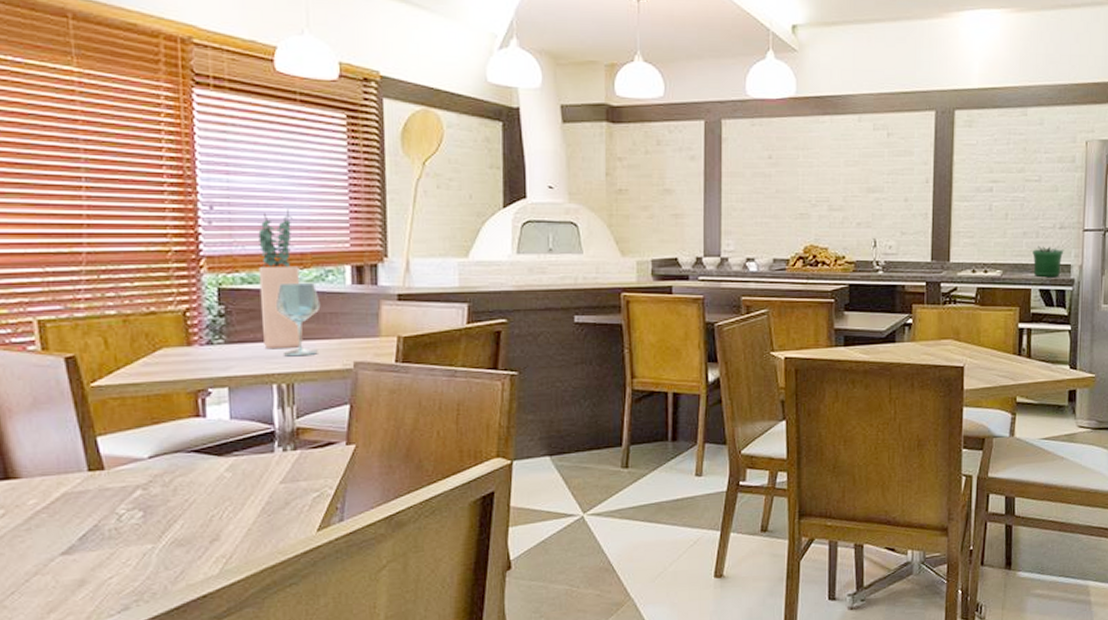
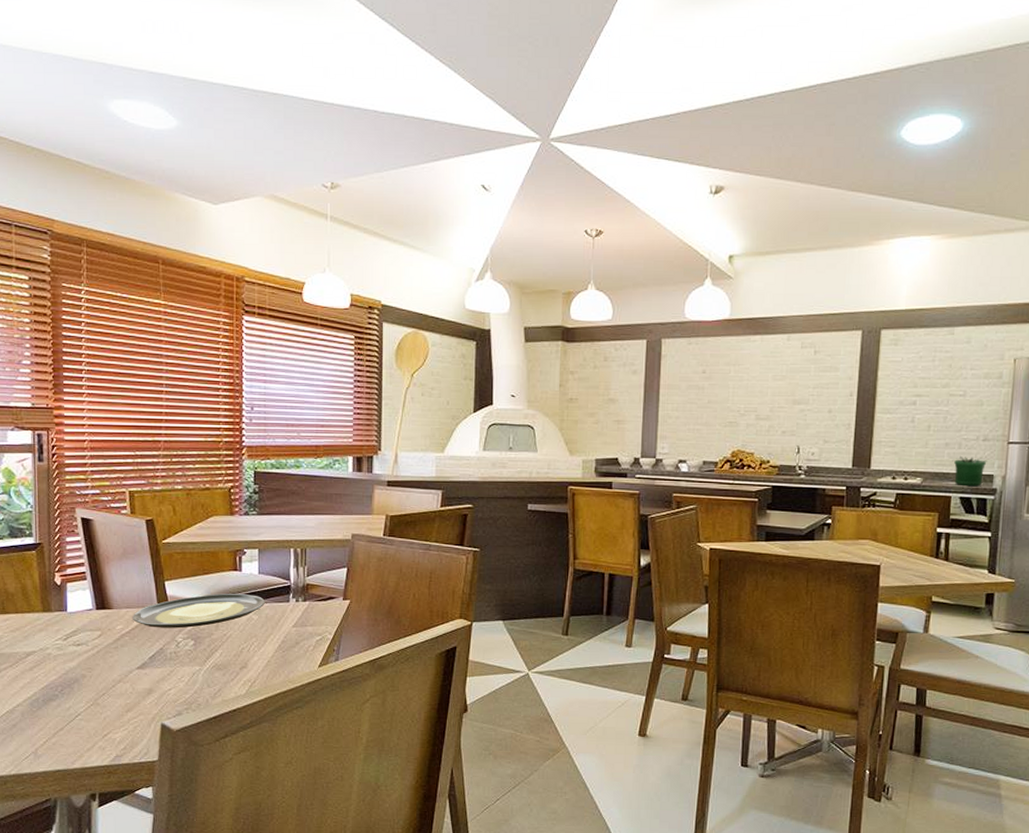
plate: none [50,446,241,499] -> present [132,593,265,628]
vase: present [258,208,303,350] -> none [284,410,314,521]
wine glass: present [275,284,321,357] -> none [295,469,329,528]

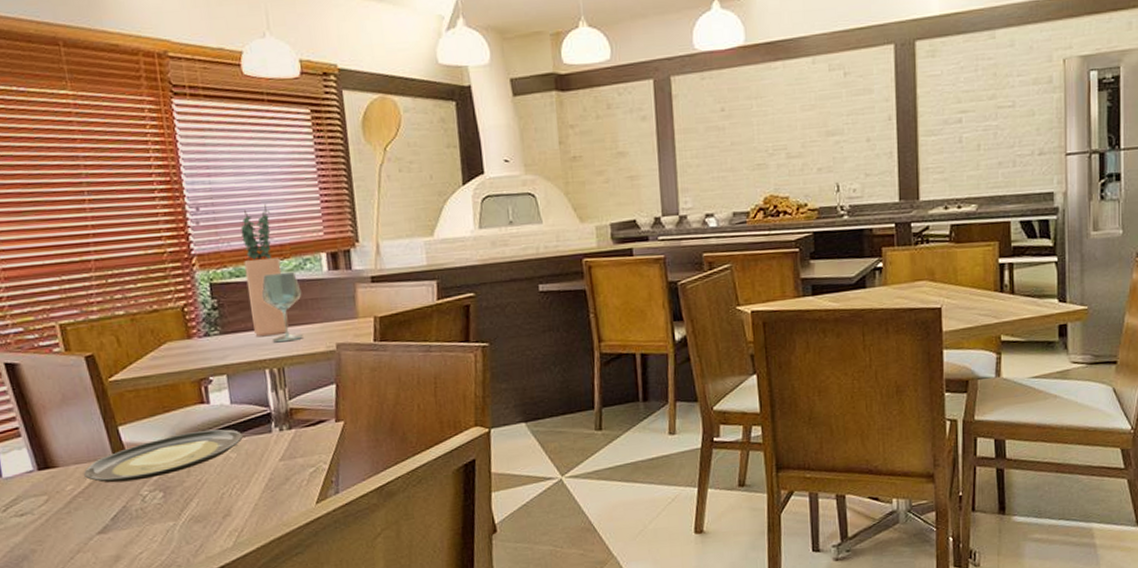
vase: none [284,410,314,521] -> present [241,203,289,337]
wine glass: none [295,469,329,528] -> present [261,272,303,343]
planter: present [954,457,991,487] -> none [1010,174,1049,209]

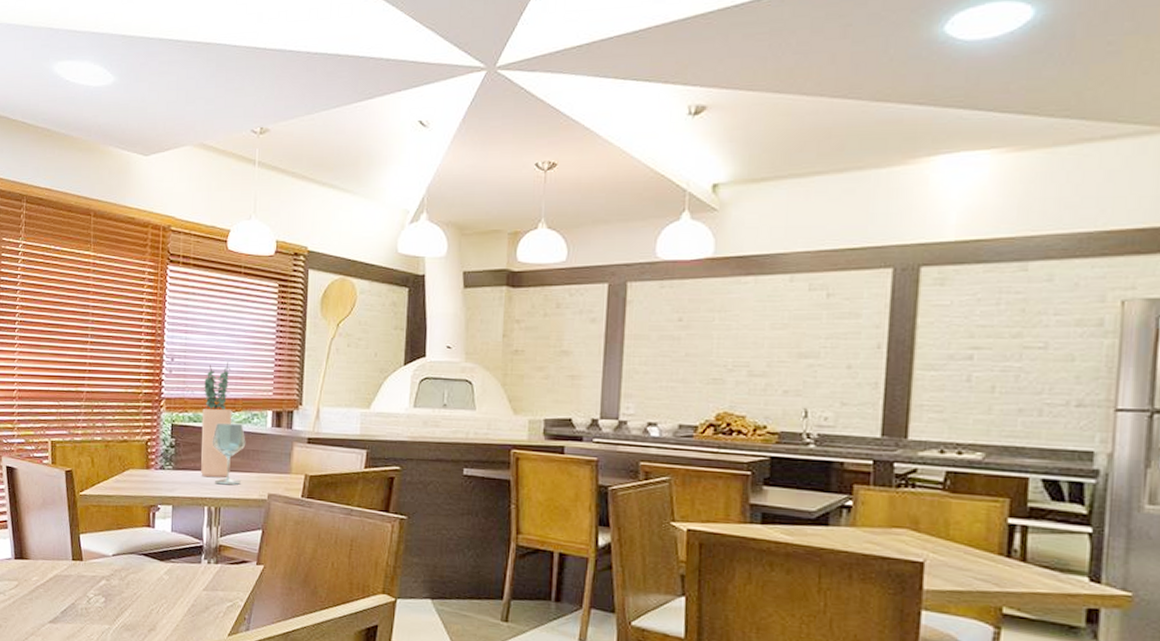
plate: present [83,429,243,483] -> none [47,550,176,584]

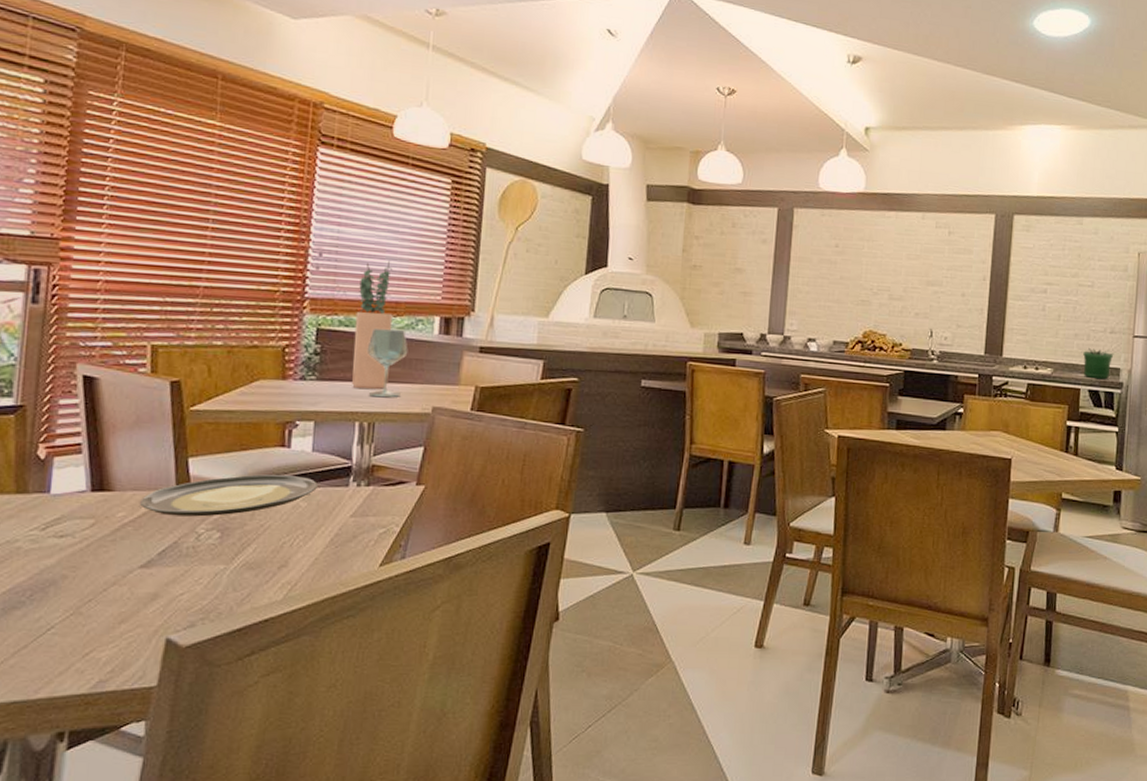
plate: none [47,550,176,584] -> present [139,474,318,517]
planter: none [1032,427,1089,467] -> present [1083,348,1118,380]

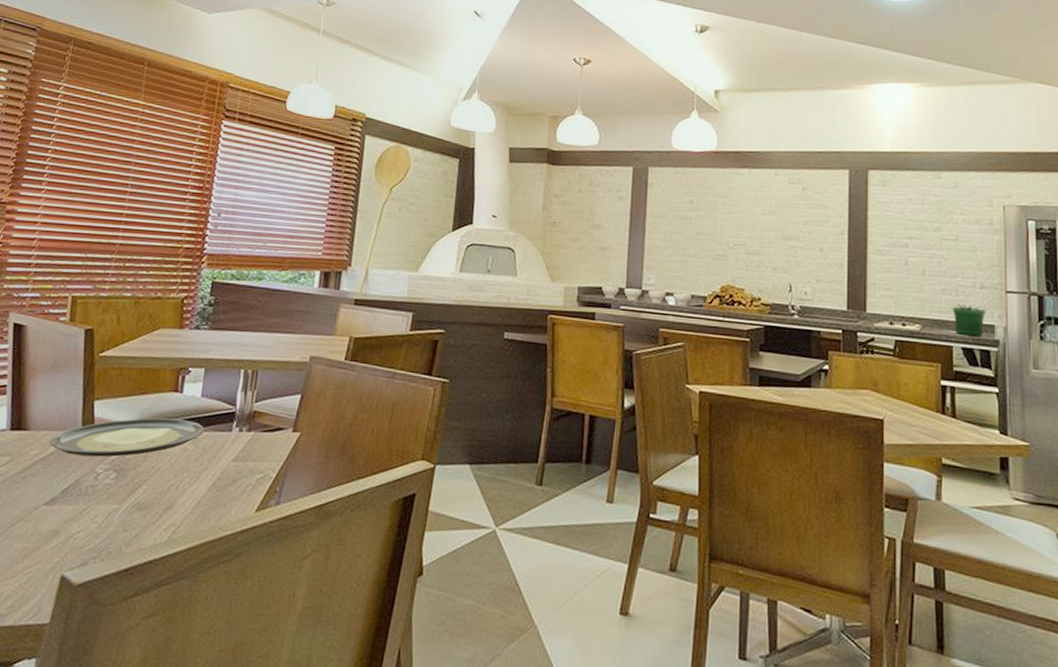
vase: present [352,260,393,390] -> none [240,219,280,339]
wine glass: present [367,329,408,398] -> none [253,282,291,347]

